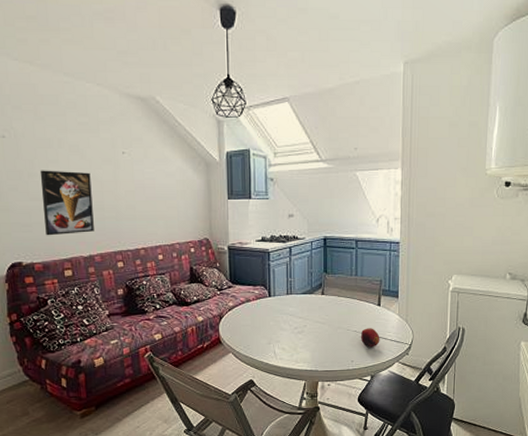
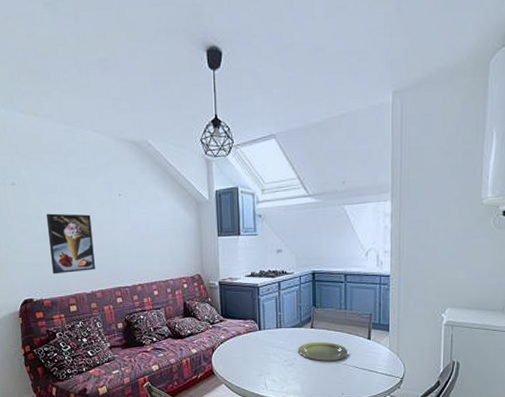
plate: none [308,308,359,328] -> present [297,341,349,361]
fruit: present [361,328,380,348] -> none [351,361,371,381]

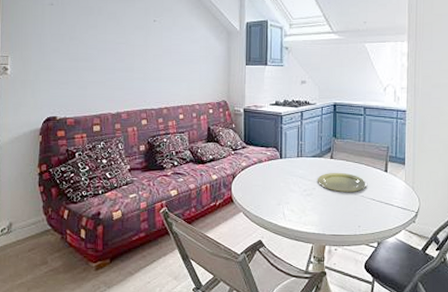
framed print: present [46,213,95,274] -> none [79,34,124,94]

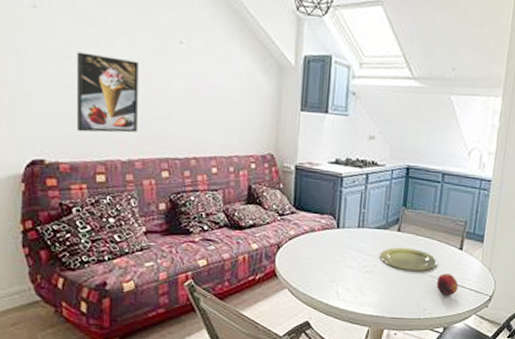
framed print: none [79,34,124,94] -> present [76,52,139,133]
fruit: none [368,194,387,213] -> present [437,273,458,296]

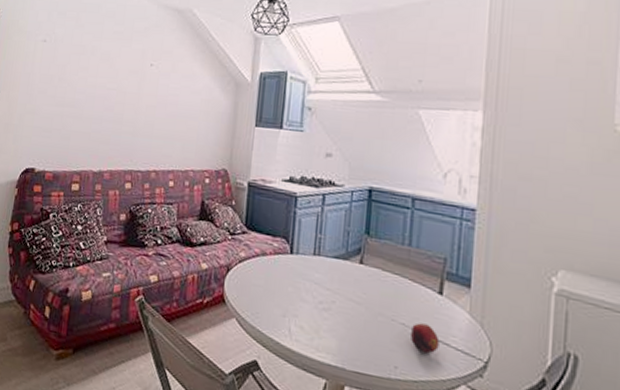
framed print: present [76,52,139,133] -> none [62,76,116,146]
plate: present [379,247,437,271] -> none [338,283,410,317]

